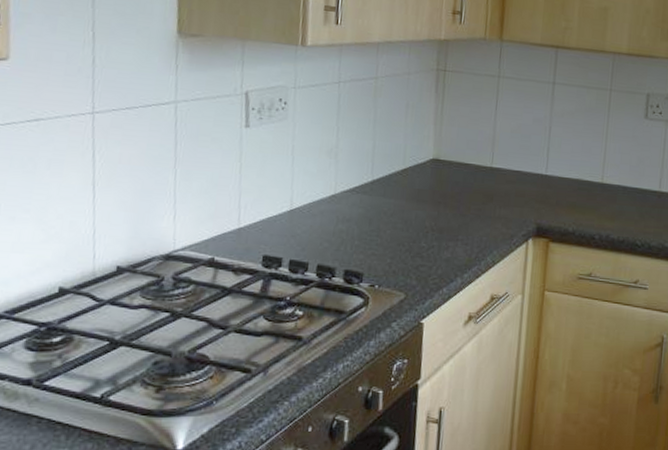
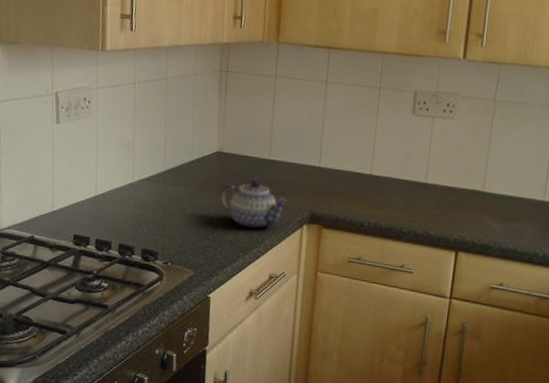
teapot: none [436,188,511,244] -> present [220,178,287,228]

